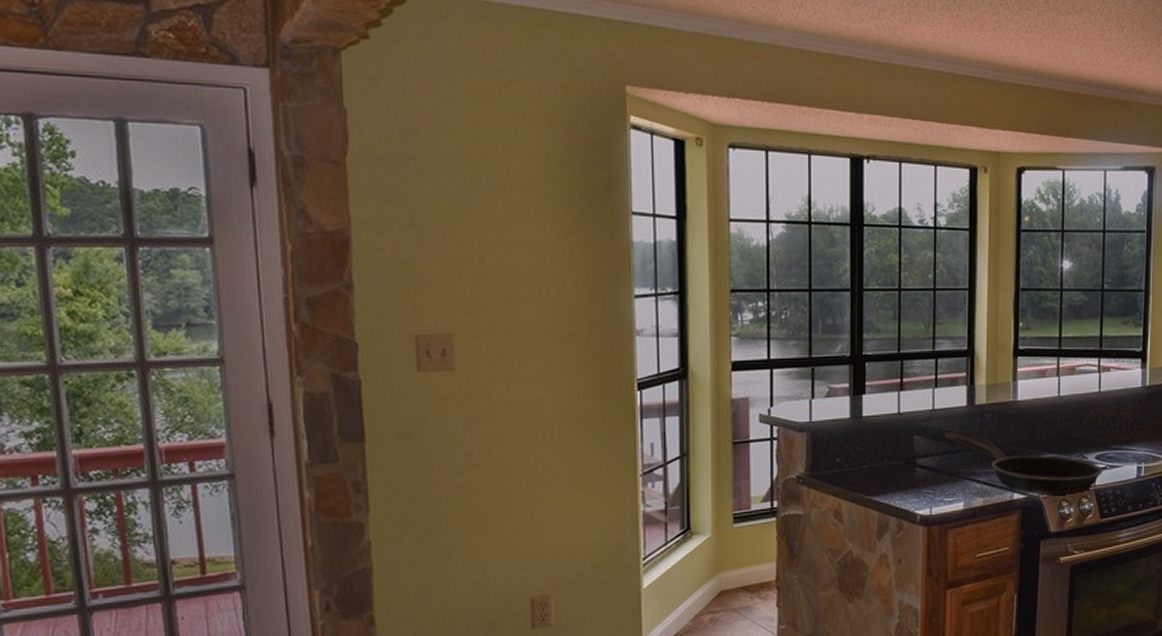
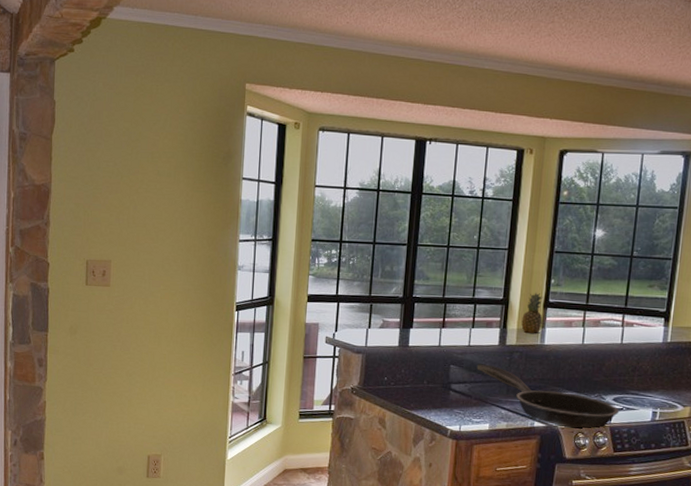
fruit: none [990,338,1013,390] -> present [521,292,543,334]

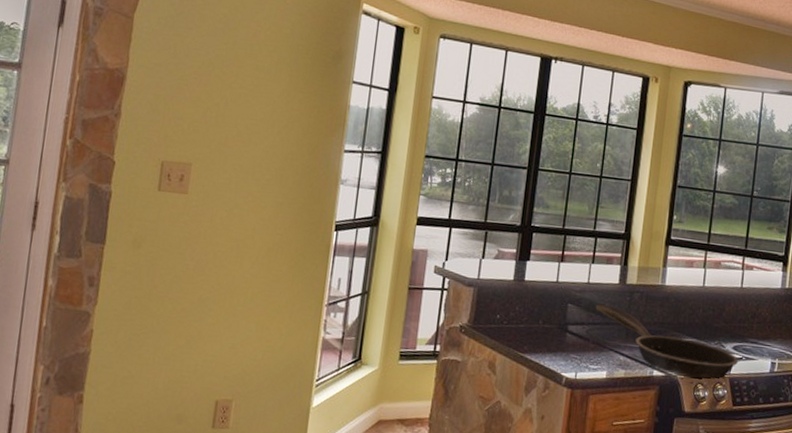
fruit: present [521,292,543,334] -> none [642,228,665,274]

